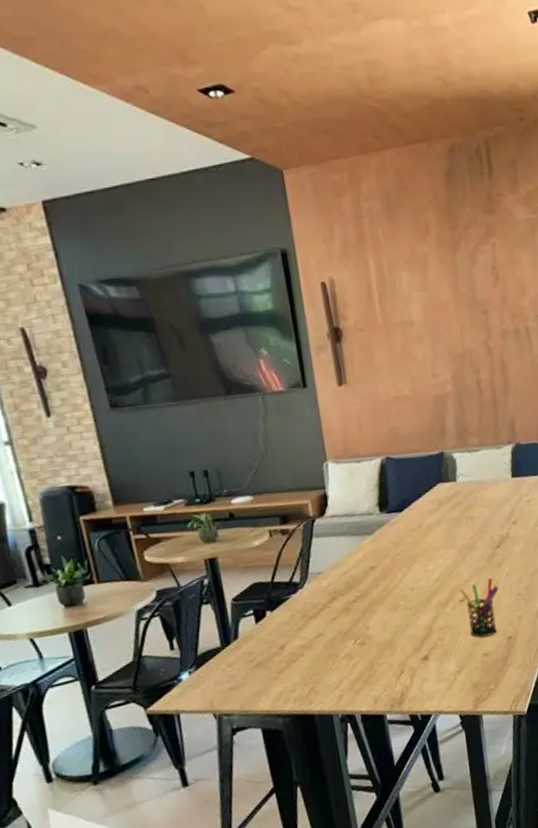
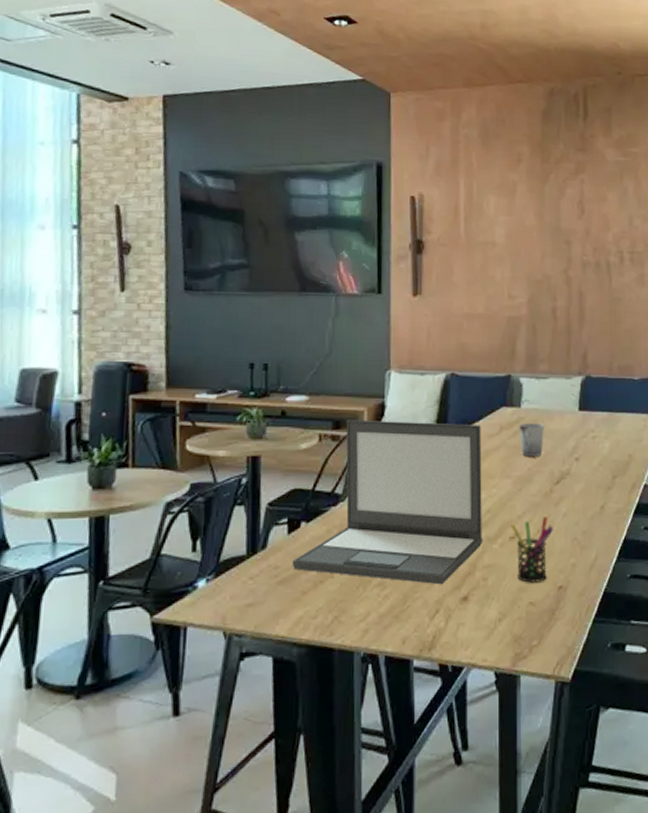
laptop: none [263,503,436,654] -> present [292,419,483,585]
cup: none [457,494,482,527] -> present [519,423,544,457]

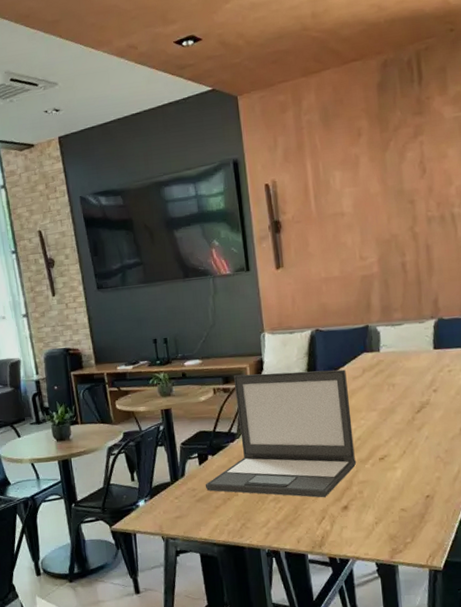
pen holder: present [510,516,554,583] -> none [379,440,419,494]
cup: present [519,423,544,457] -> none [380,363,403,392]

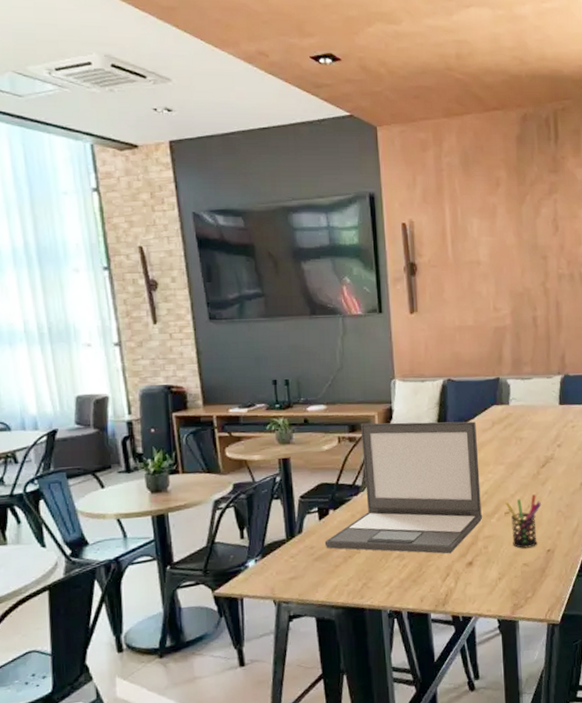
pen holder: none [379,440,419,494] -> present [505,494,542,548]

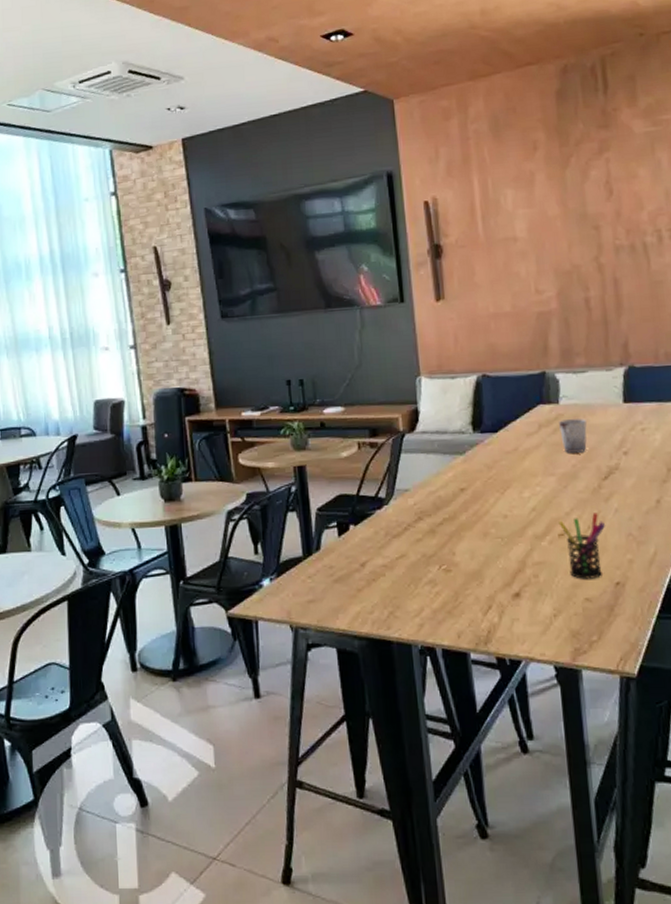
laptop: present [324,421,483,554] -> none [345,424,531,582]
cup: none [509,417,530,446] -> present [559,419,587,453]

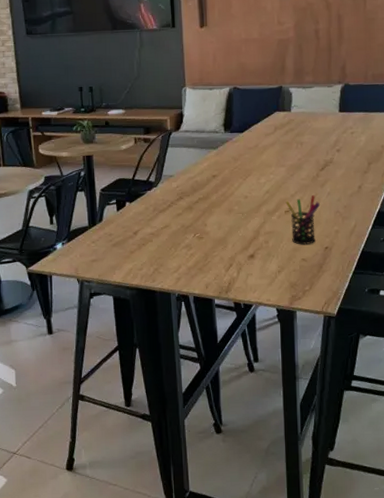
cup: present [559,419,587,453] -> none [290,123,311,150]

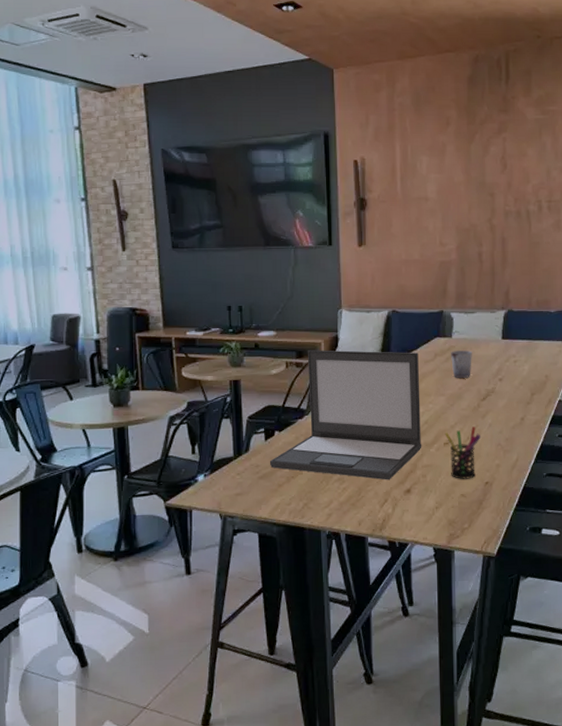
laptop: none [121,126,264,247] -> present [269,350,422,480]
cup: none [290,123,311,150] -> present [451,351,472,378]

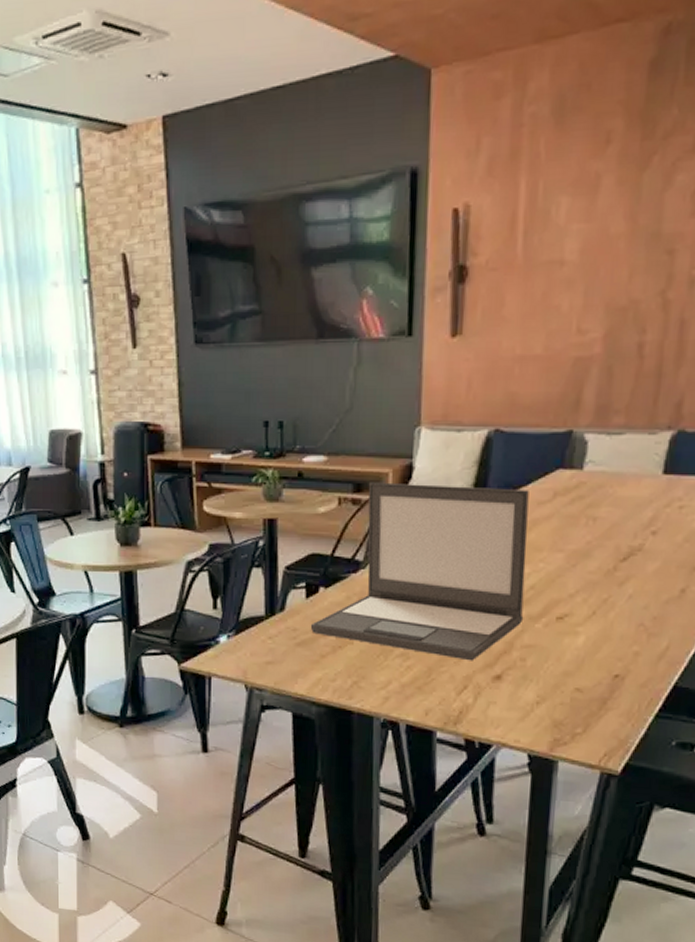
pen holder: present [445,426,481,479] -> none [558,597,615,669]
cup: present [451,351,472,378] -> none [578,489,613,528]

